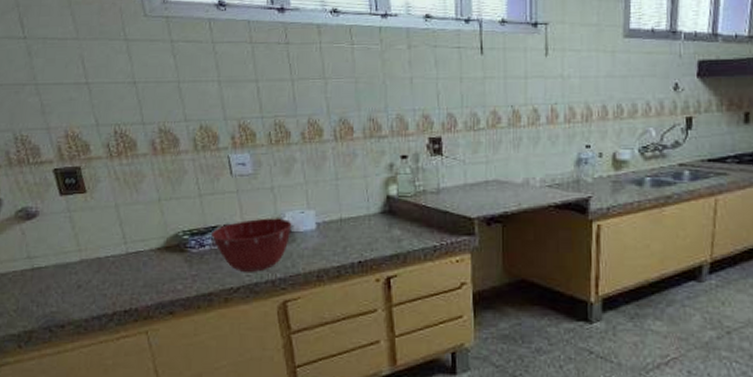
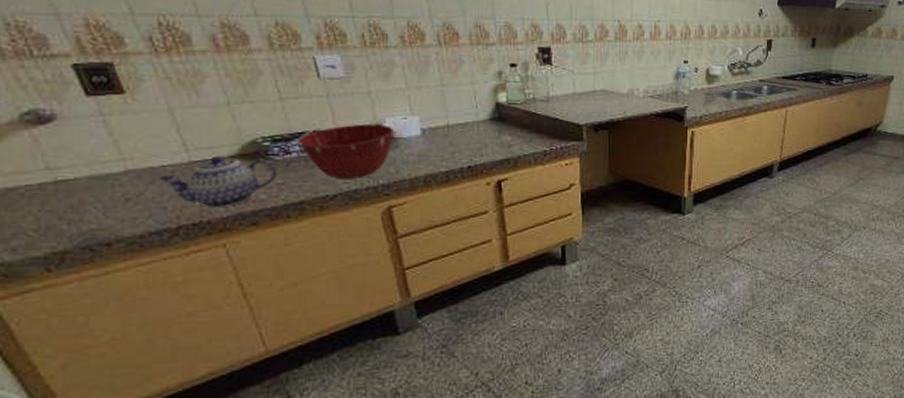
teapot: none [104,248,193,297] -> present [160,156,277,209]

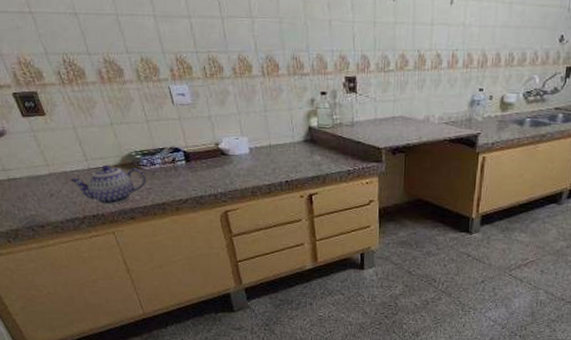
mixing bowl: present [299,123,394,180] -> none [160,142,229,188]

